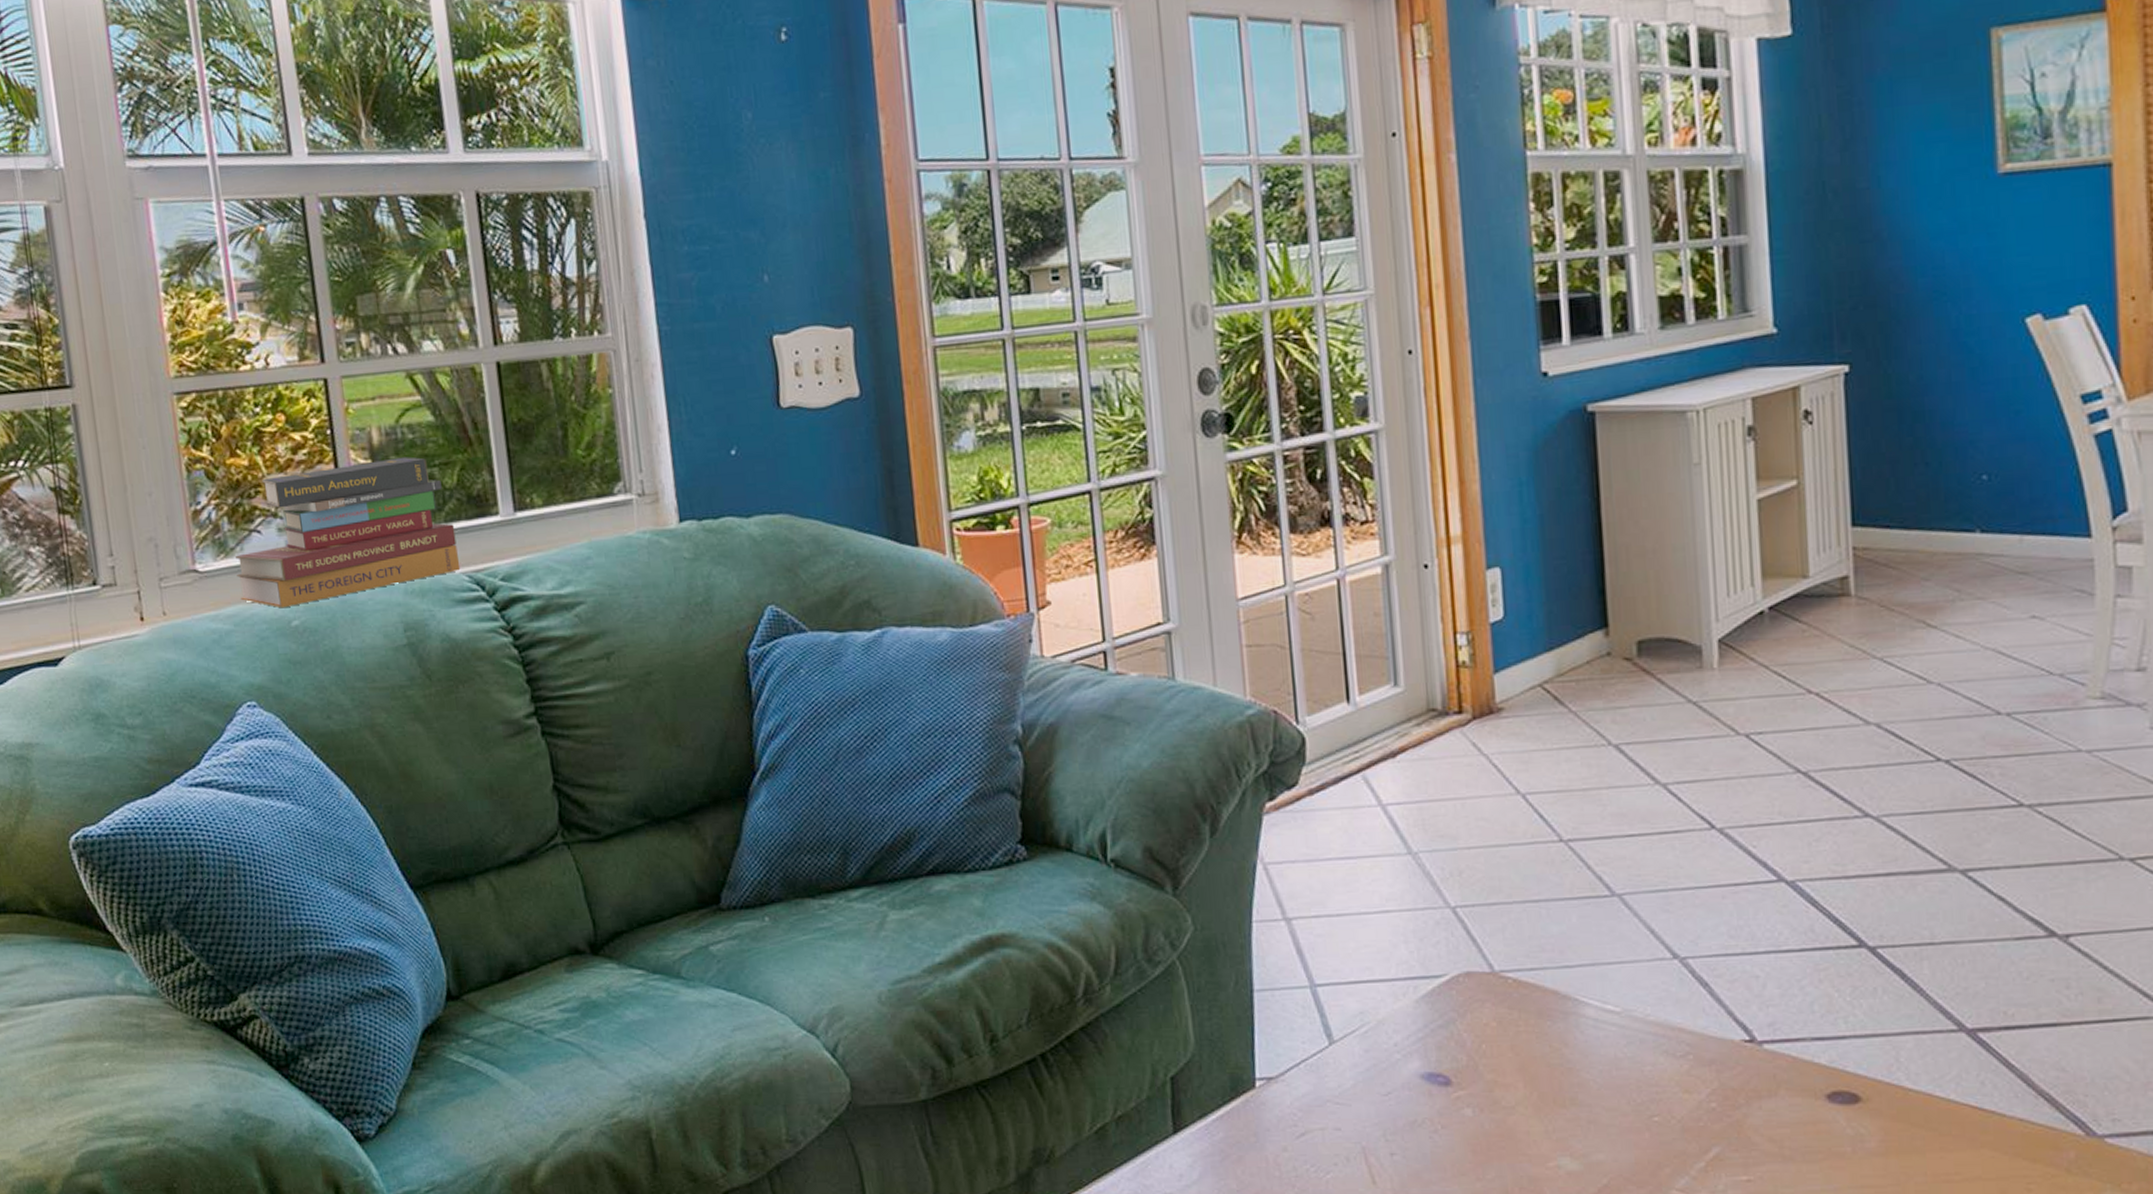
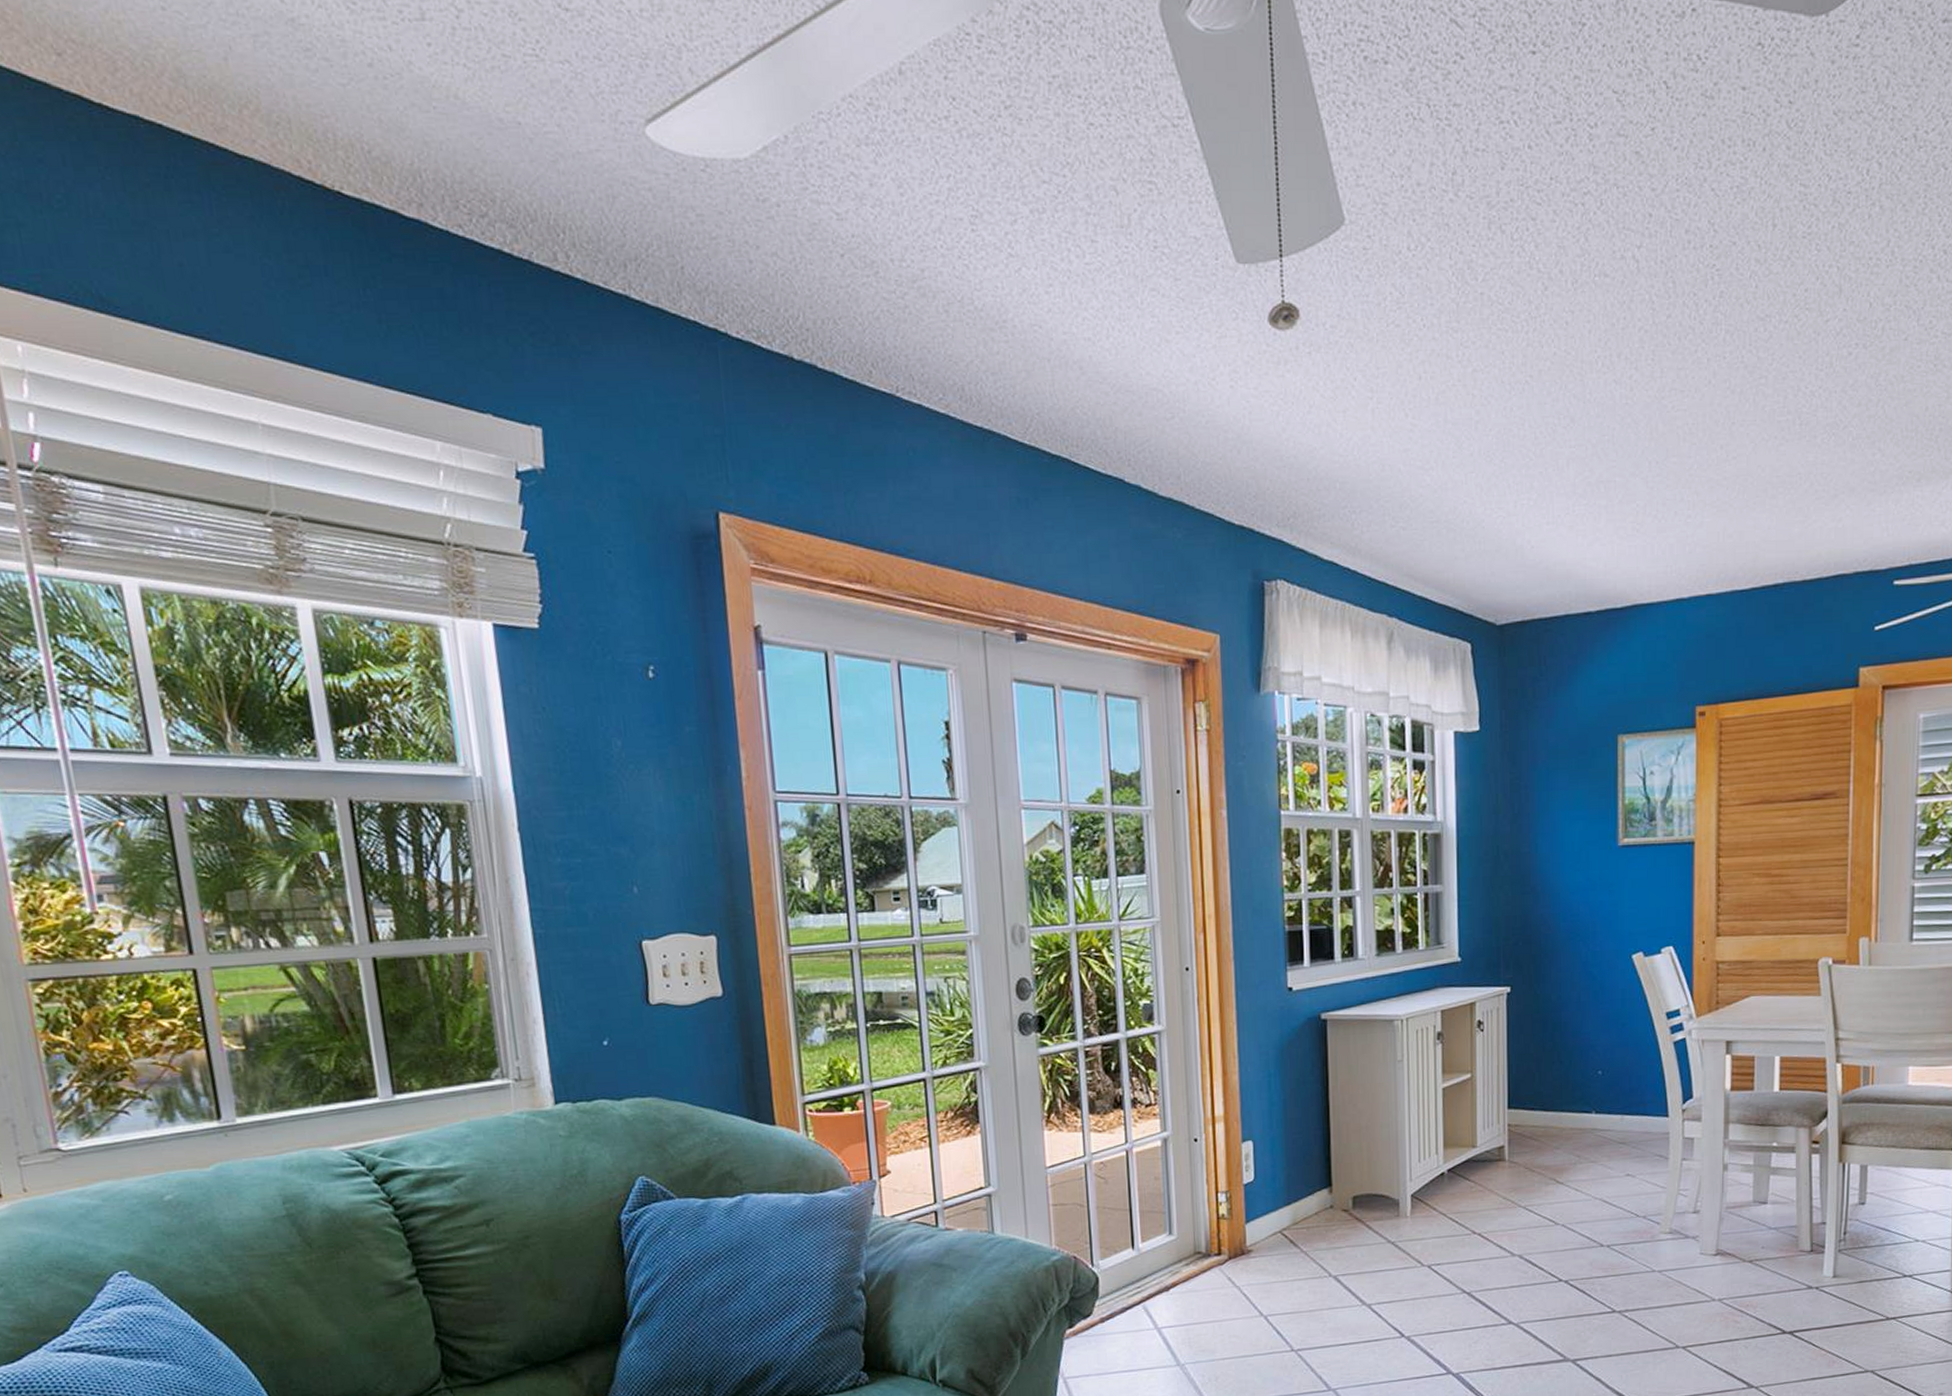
books: present [234,457,461,609] -> none [101,1043,340,1184]

